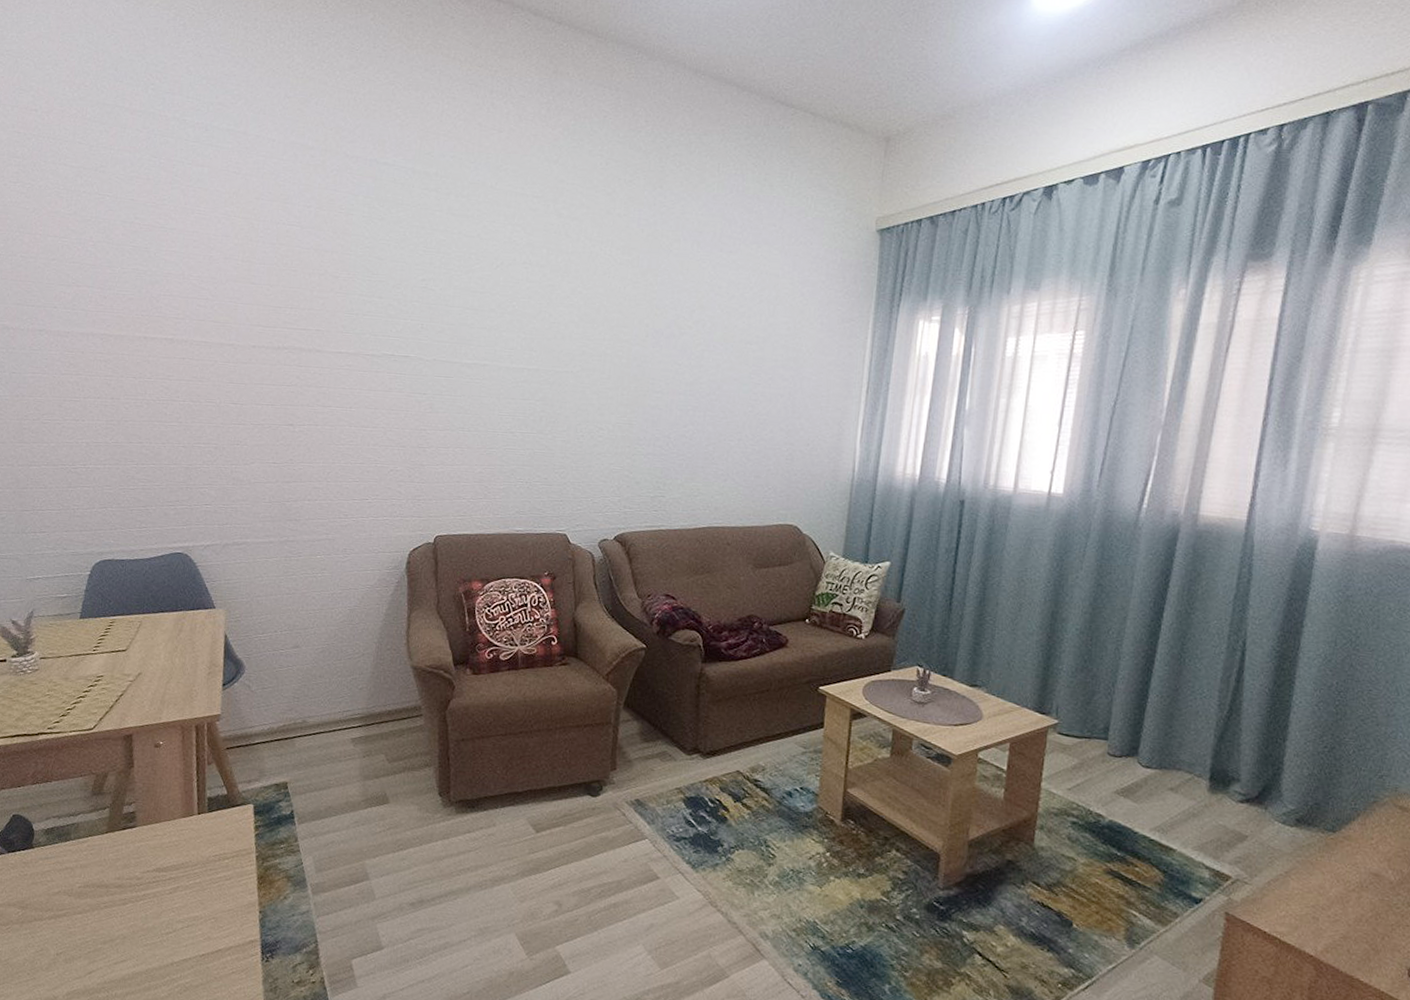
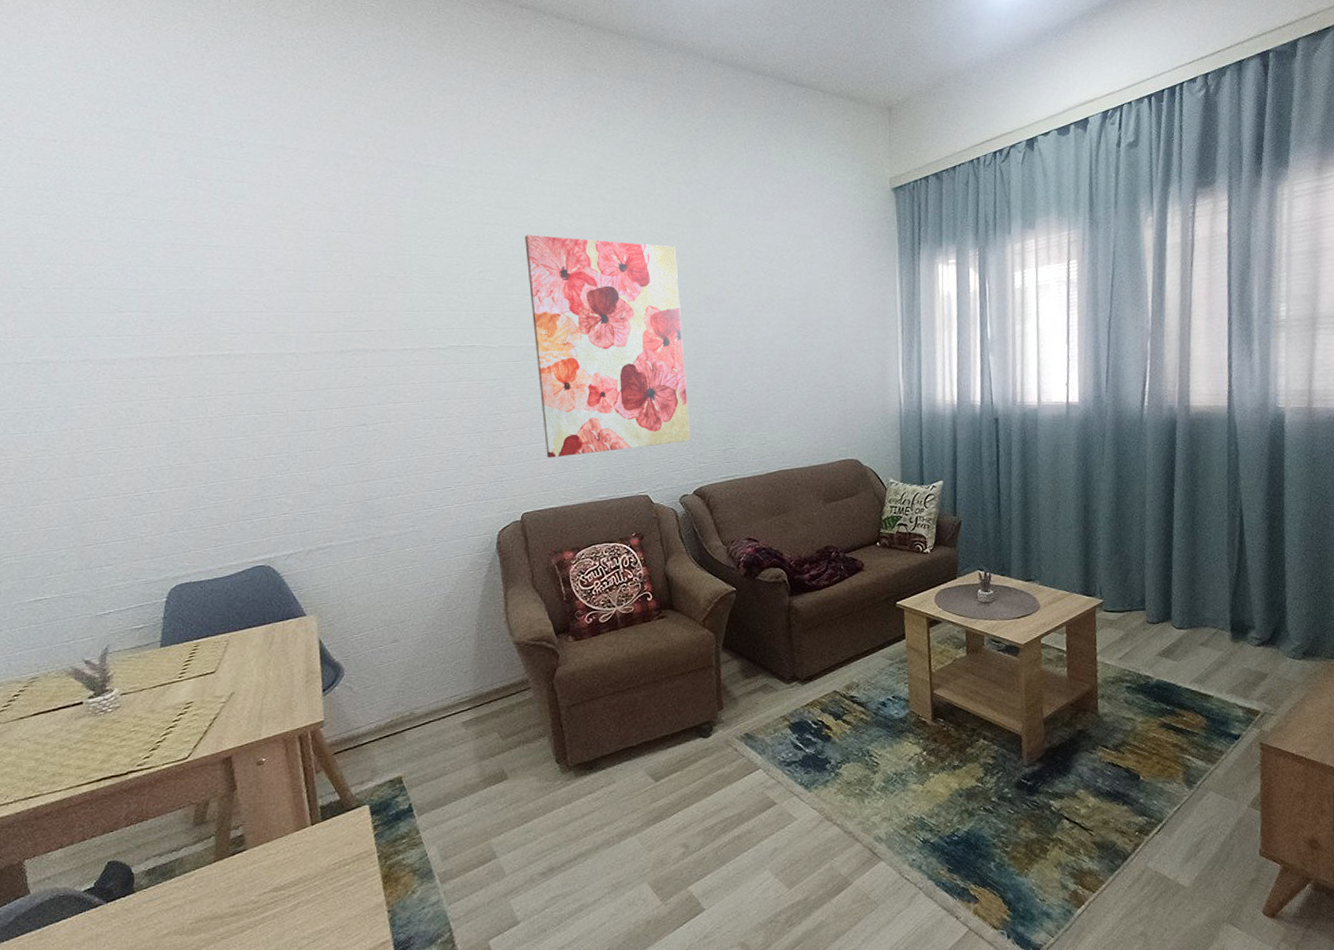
wall art: none [467,245,629,484] -> present [525,235,690,458]

